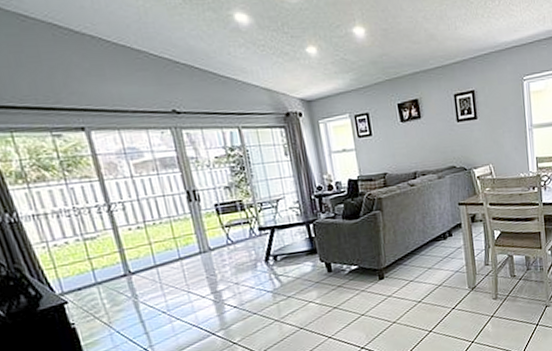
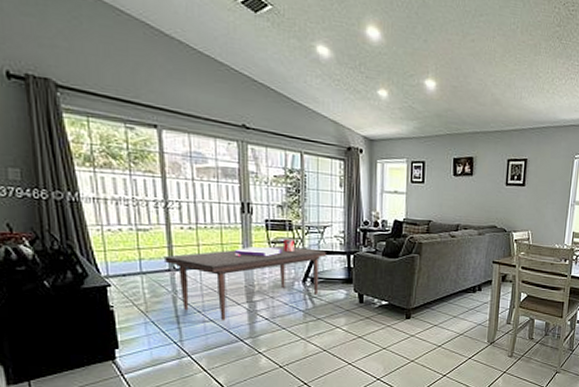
coffee table: none [118,219,285,318] -> present [165,238,327,321]

